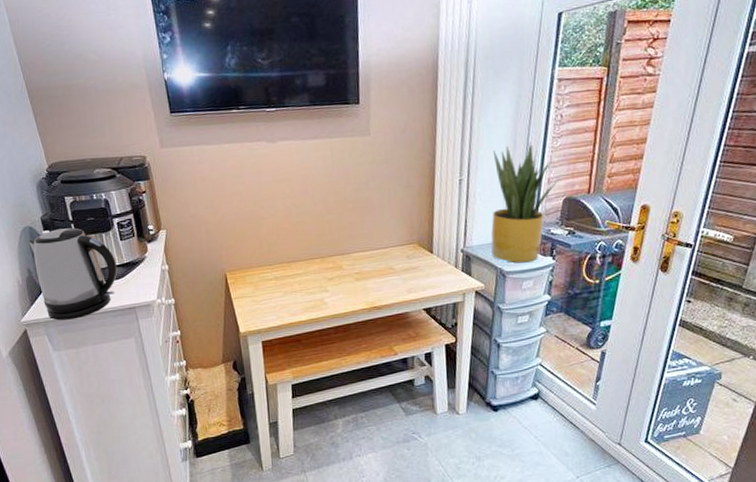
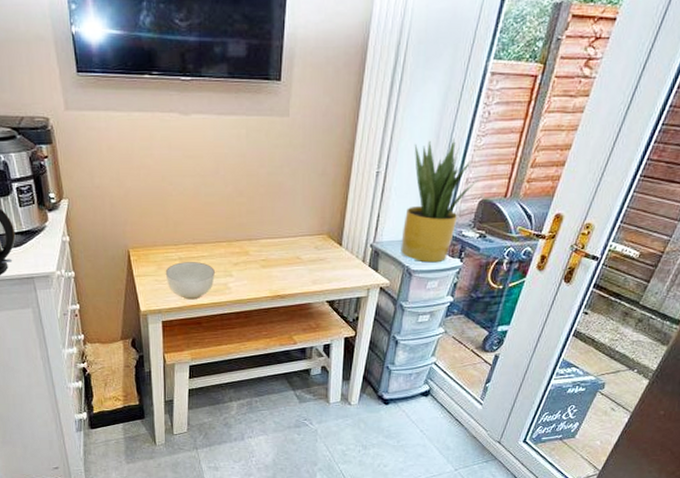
bowl: none [262,280,311,318] -> present [165,262,215,300]

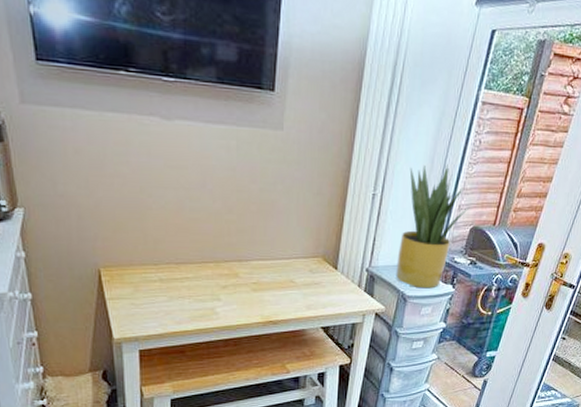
bowl: present [165,262,215,300] -> none [143,284,201,326]

